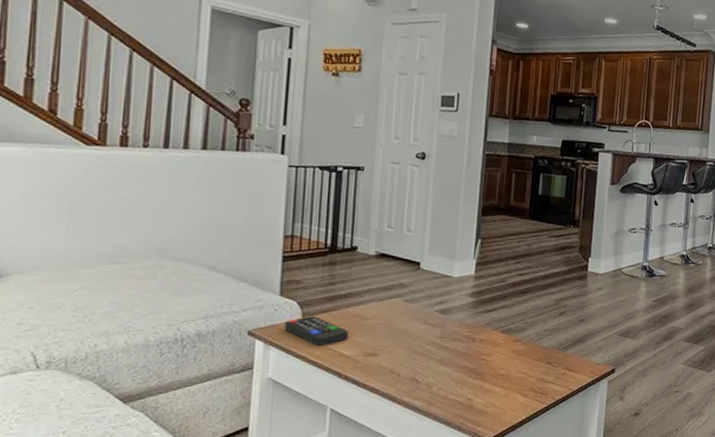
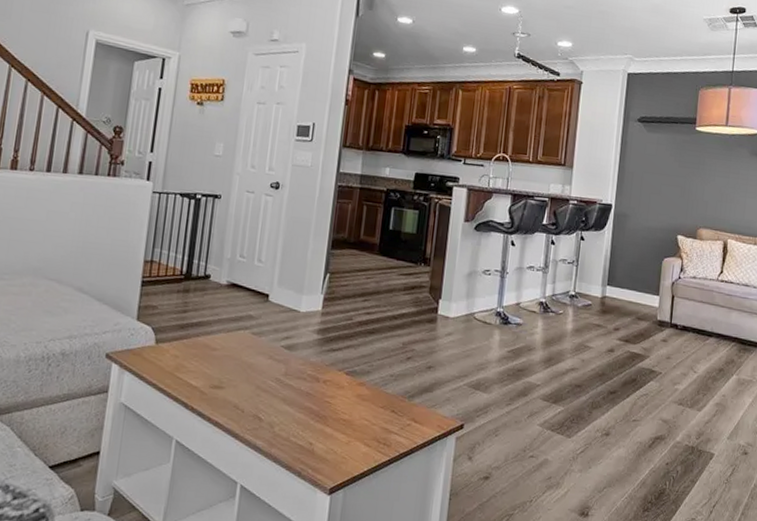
remote control: present [284,316,348,347] -> none [138,343,197,375]

